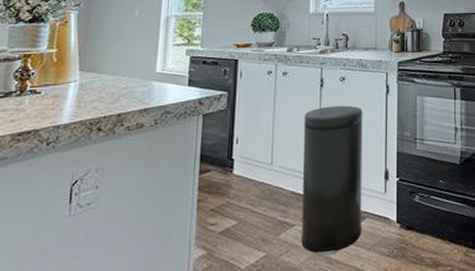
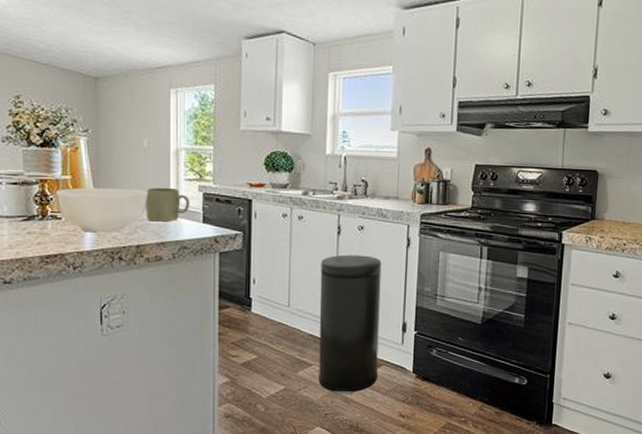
bowl: none [38,57,136,105] -> present [55,187,149,233]
mug: none [130,53,176,88] -> present [144,187,189,222]

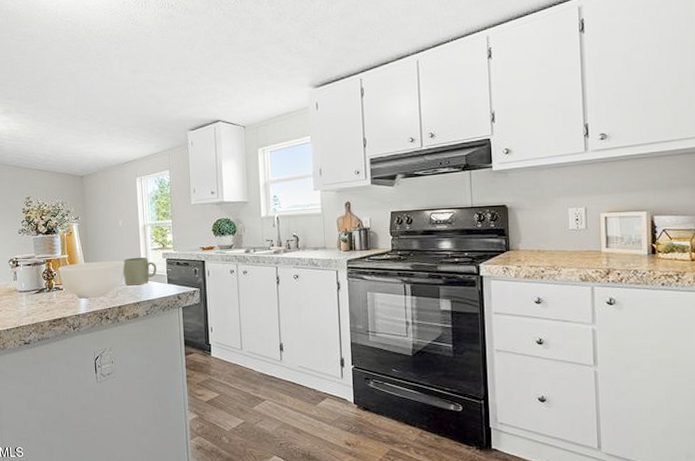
pedal bin: present [319,254,382,395] -> none [265,300,323,426]

